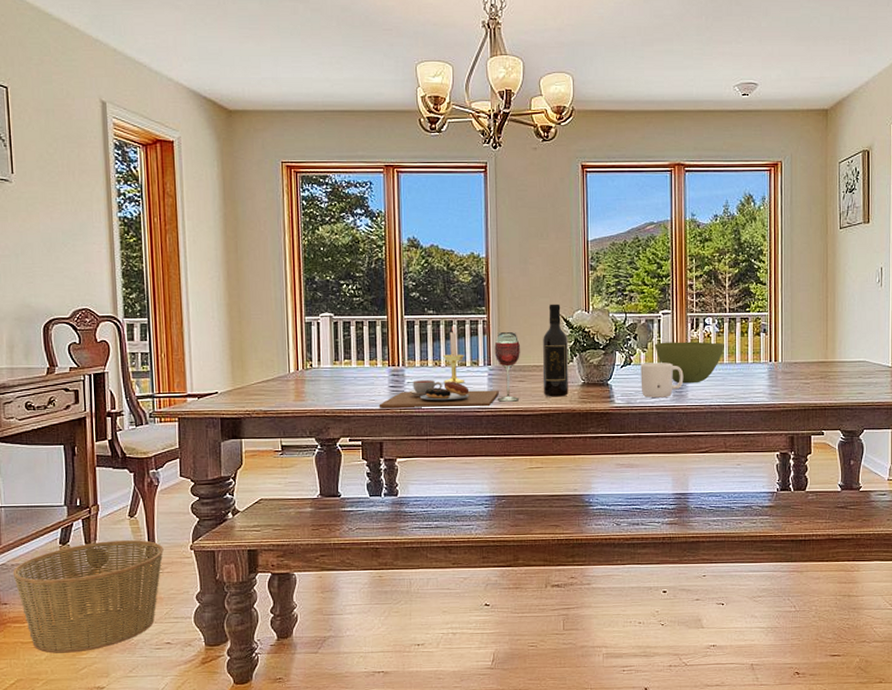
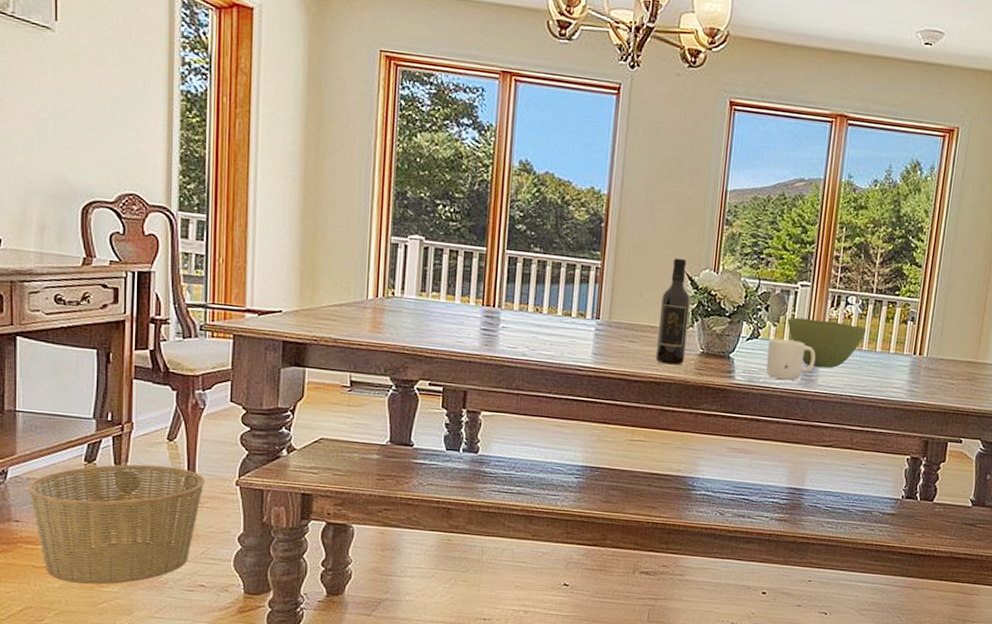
place setting: present [379,380,499,408] -> none [466,325,606,366]
candlestick: present [443,326,465,384] -> none [543,269,571,336]
wineglass: present [494,331,521,402] -> none [602,283,637,364]

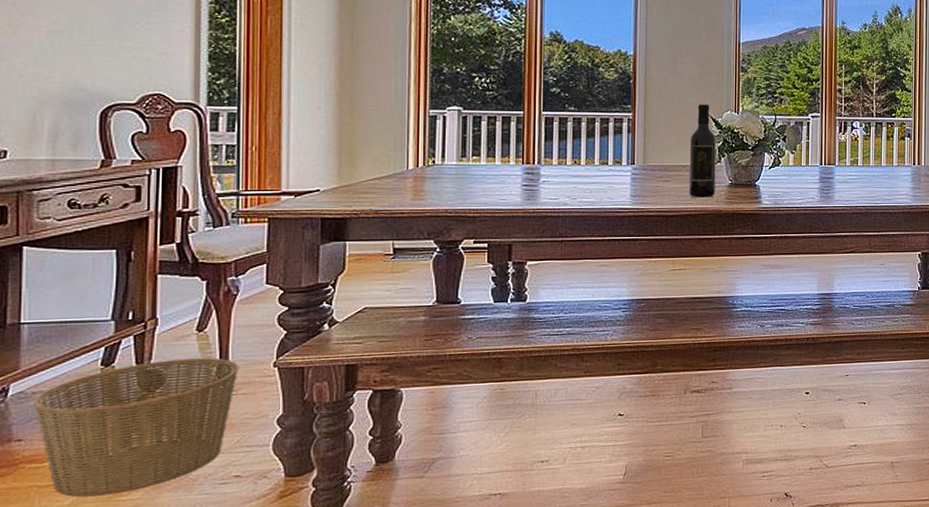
mug: present [766,338,816,380] -> none [788,164,831,199]
bowl: present [787,317,866,369] -> none [803,144,871,185]

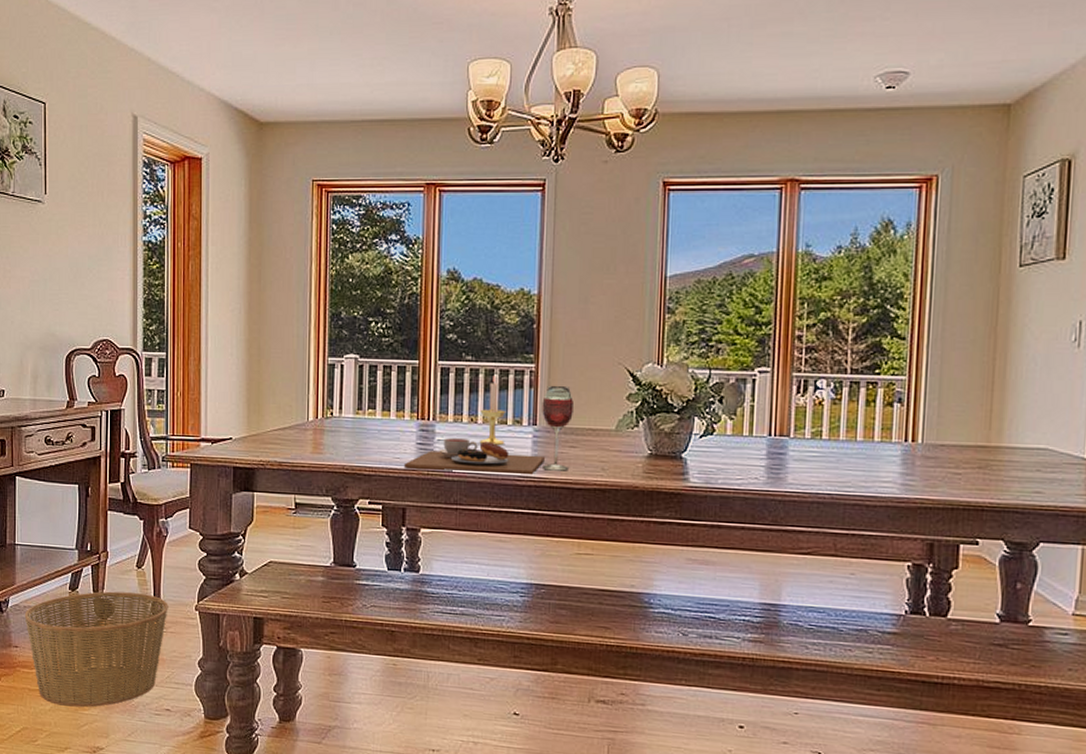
place setting: none [509,179,642,208] -> present [403,438,545,476]
candlestick: none [583,124,607,183] -> present [479,376,506,445]
wineglass: none [639,130,667,202] -> present [541,385,575,471]
wine bottle: present [689,104,717,198] -> none [598,353,635,470]

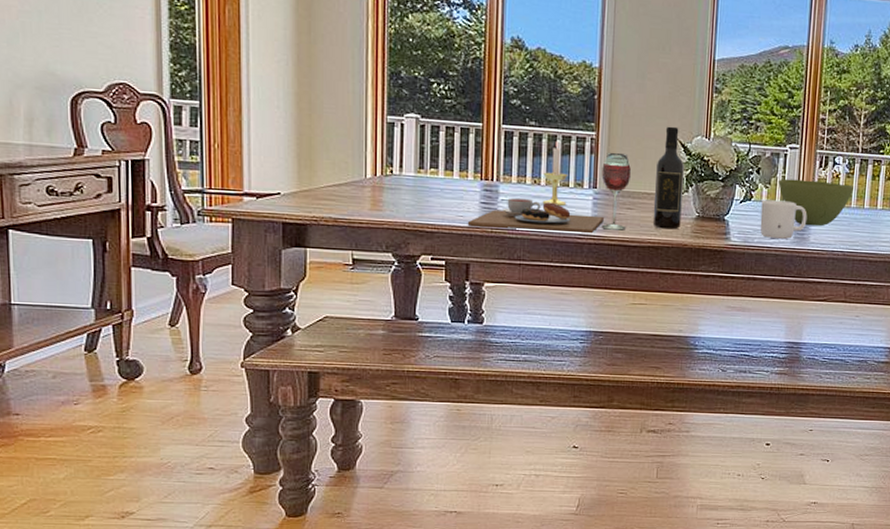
basket: present [24,591,168,707] -> none [26,351,209,473]
wine bottle: none [598,353,635,470] -> present [652,126,685,230]
mug: none [724,433,783,479] -> present [760,199,807,239]
bowl: none [746,408,841,464] -> present [778,178,853,227]

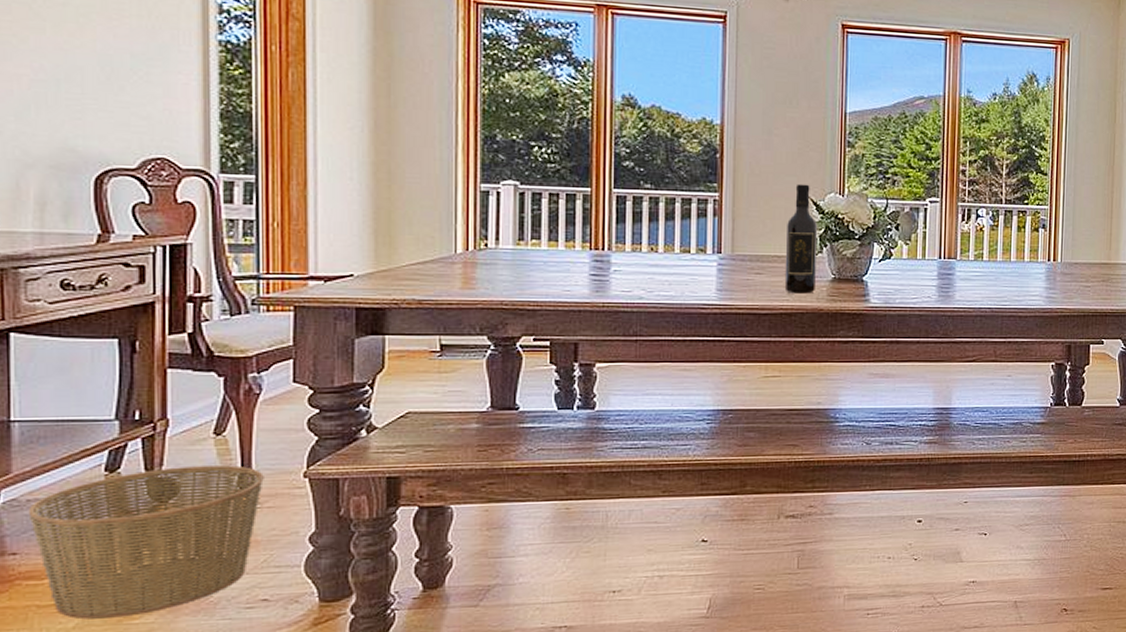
basket: none [26,351,209,473] -> present [28,465,264,619]
place setting: present [467,198,604,234] -> none [575,268,730,303]
candlestick: present [542,141,568,206] -> none [660,204,689,274]
wineglass: present [601,152,632,231] -> none [726,214,760,298]
mug: present [760,199,807,239] -> none [901,257,951,298]
bowl: present [778,178,853,227] -> none [919,234,998,283]

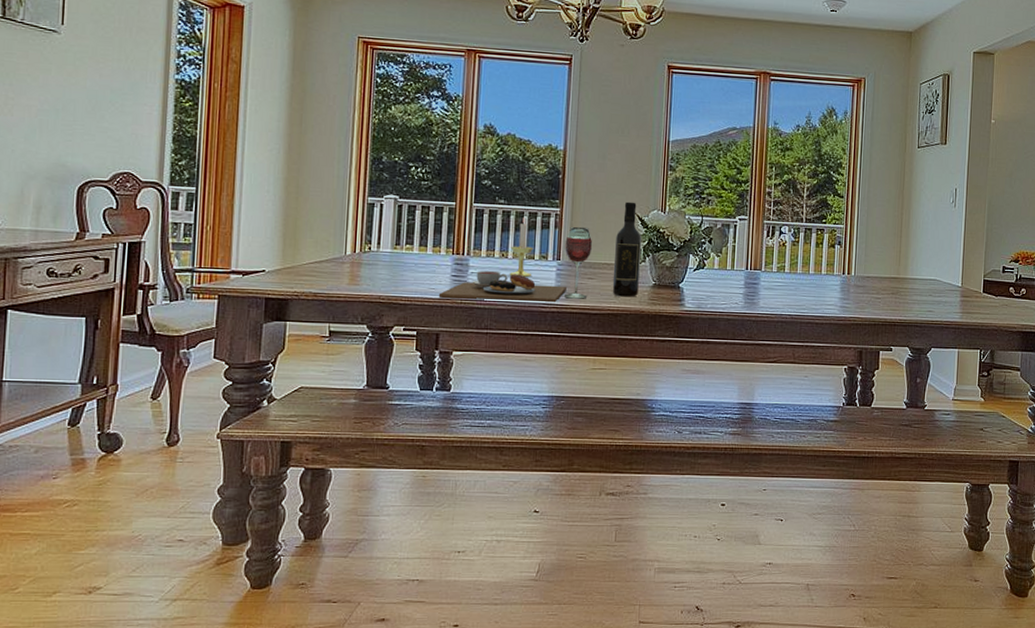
basket: present [28,465,264,619] -> none [9,425,187,548]
place setting: none [575,268,730,303] -> present [438,271,567,303]
candlestick: none [660,204,689,274] -> present [509,217,534,277]
wineglass: none [726,214,760,298] -> present [563,226,593,299]

